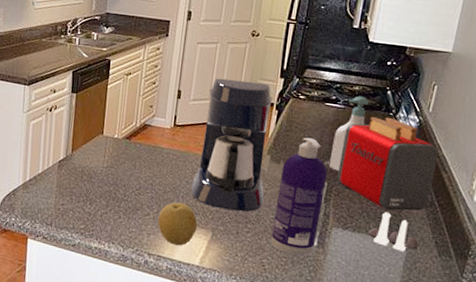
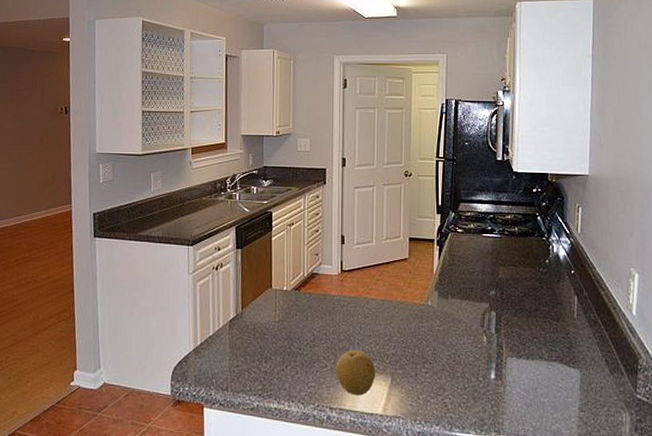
coffee maker: present [191,78,273,212] -> none [365,220,438,352]
spray bottle: present [271,137,328,256] -> none [450,269,494,391]
soap bottle: present [328,96,370,171] -> none [494,224,523,300]
toaster: present [337,116,439,211] -> none [504,242,593,334]
salt and pepper shaker set: present [368,212,419,252] -> none [541,336,591,374]

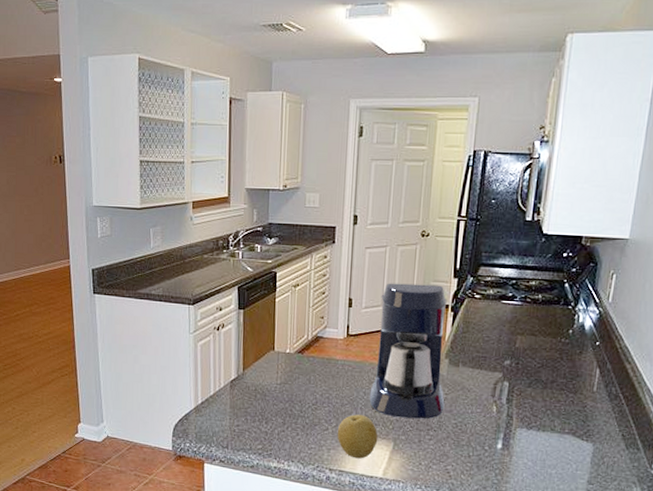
coffee maker: none [365,220,438,352] -> present [369,283,447,419]

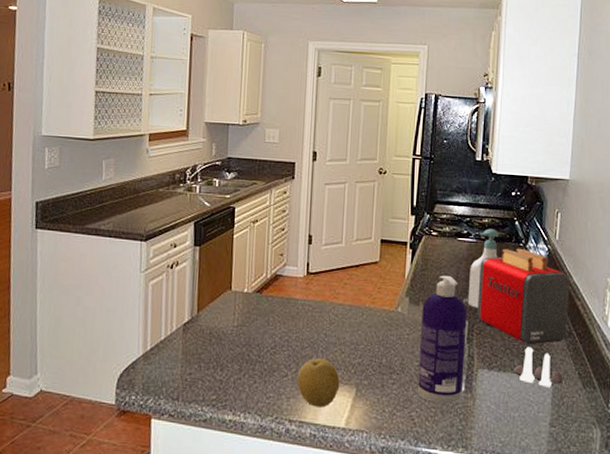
coffee maker: present [369,283,447,419] -> none [330,219,407,362]
spray bottle: none [454,337,508,460] -> present [418,275,467,404]
soap bottle: none [509,291,547,370] -> present [467,228,500,308]
toaster: none [518,310,621,407] -> present [477,248,570,345]
salt and pepper shaker set: none [553,409,605,447] -> present [513,348,563,387]

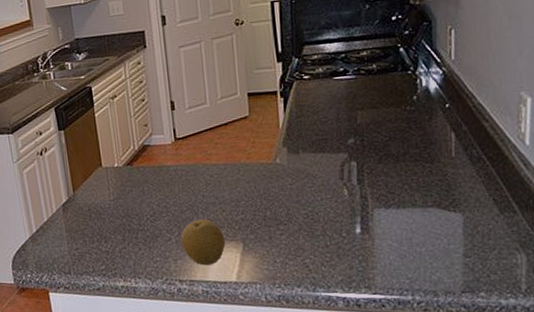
spray bottle: present [418,275,467,404] -> none [303,118,359,248]
soap bottle: present [467,228,500,308] -> none [351,60,383,147]
toaster: present [477,248,570,345] -> none [363,76,475,177]
salt and pepper shaker set: present [513,348,563,387] -> none [414,179,475,218]

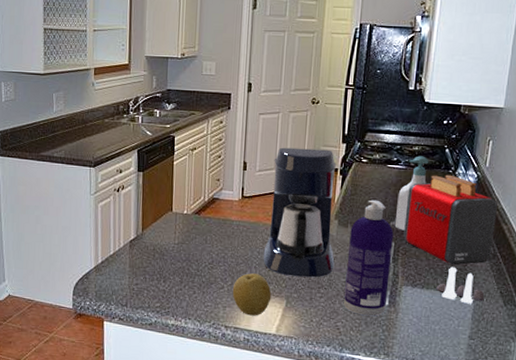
coffee maker: none [203,72,291,217] -> present [263,147,336,278]
spray bottle: none [303,118,359,248] -> present [344,199,394,316]
soap bottle: none [351,60,383,147] -> present [394,156,429,231]
toaster: none [363,76,475,177] -> present [403,174,498,265]
salt and pepper shaker set: none [414,179,475,218] -> present [436,268,485,304]

